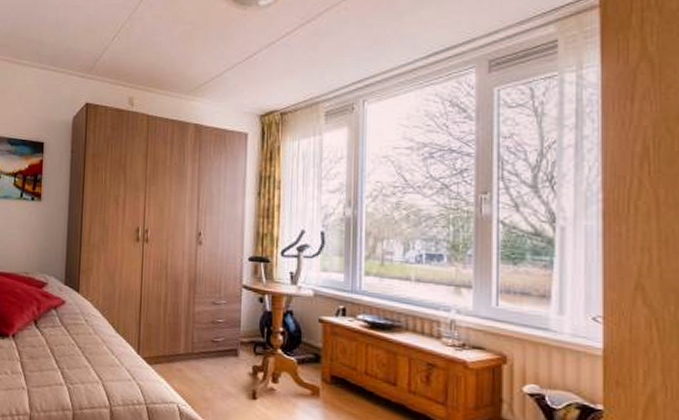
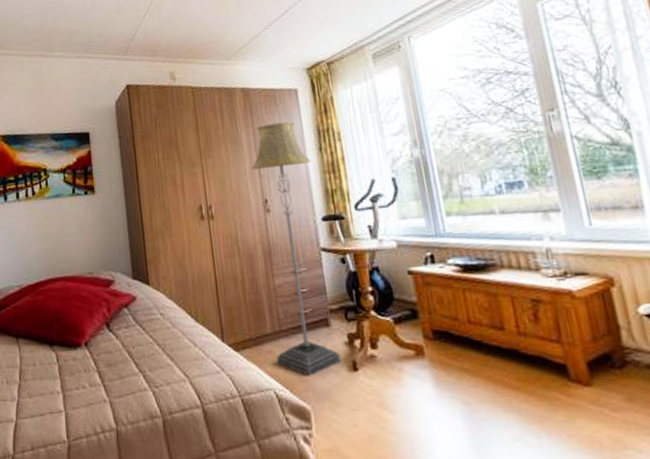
floor lamp: none [185,162,249,397] -> present [250,121,342,376]

